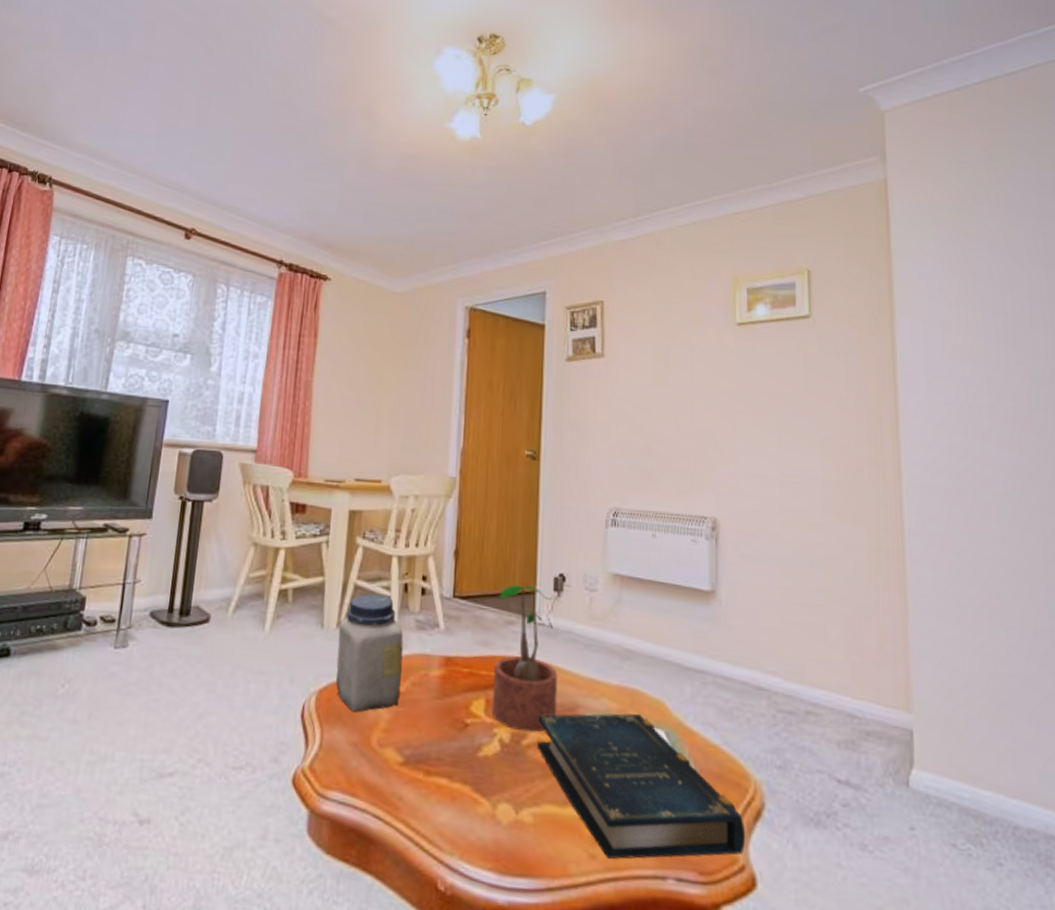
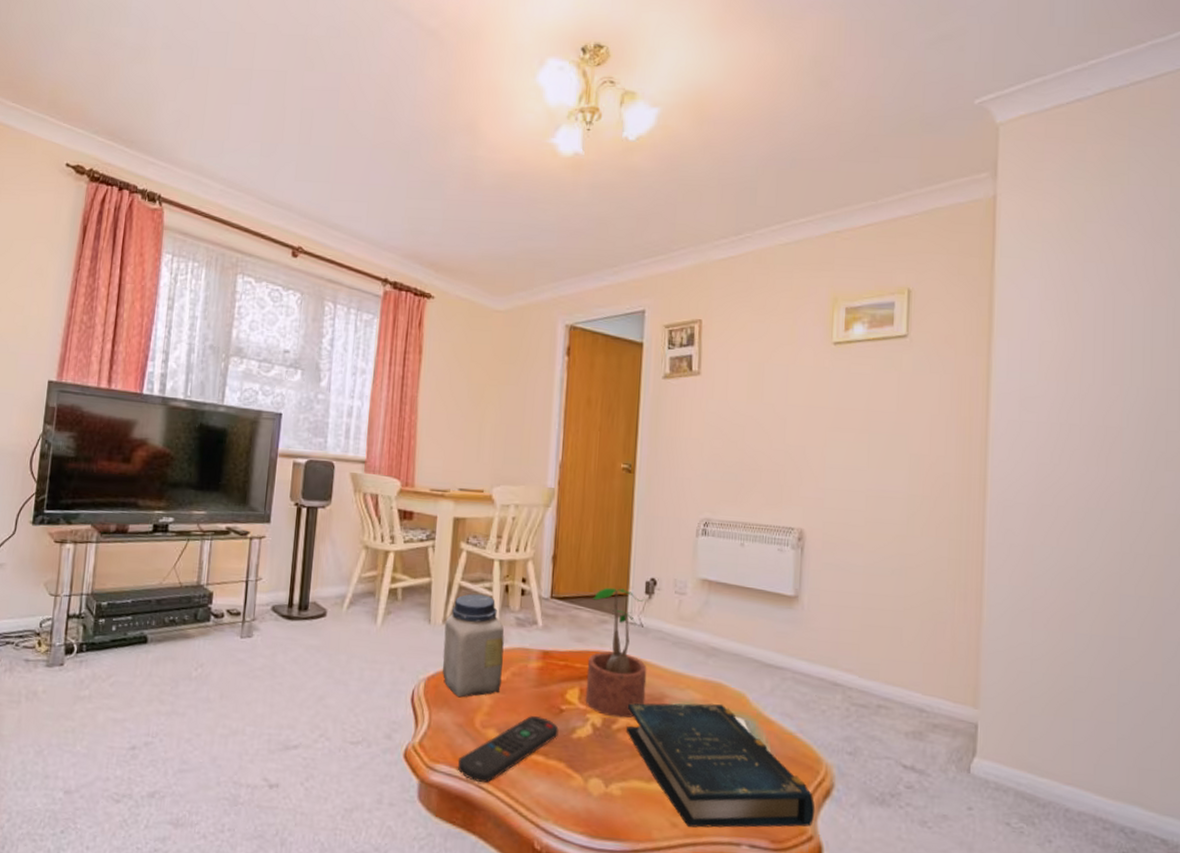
remote control: none [352,732,464,812] -> present [458,716,559,783]

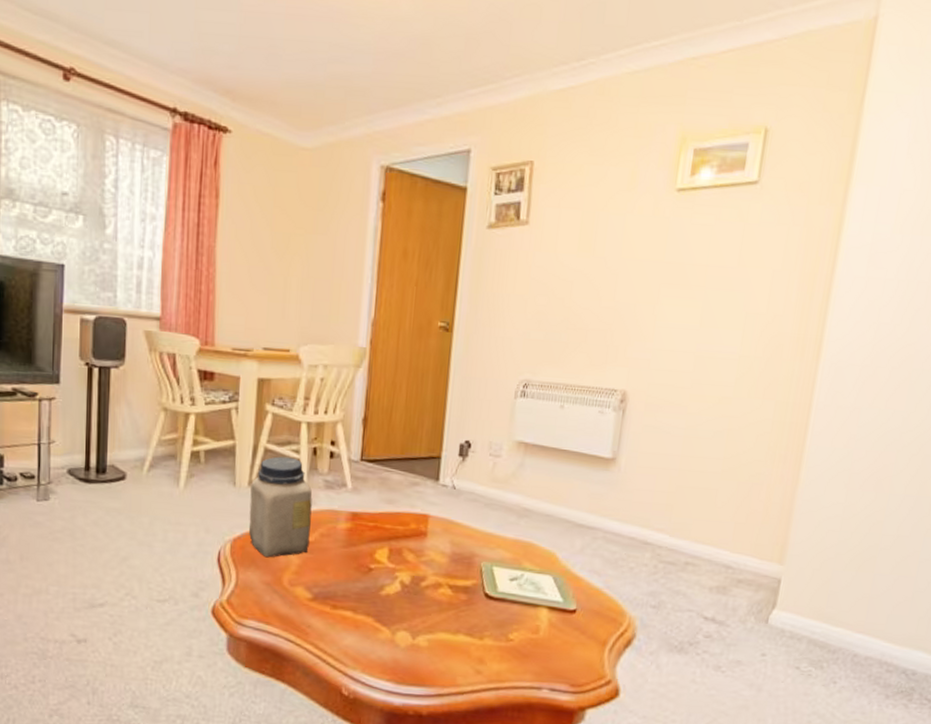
remote control: present [458,716,559,783] -> none [266,574,367,636]
potted plant: present [585,587,647,718] -> none [394,450,460,576]
book: present [625,703,816,828] -> none [434,562,616,674]

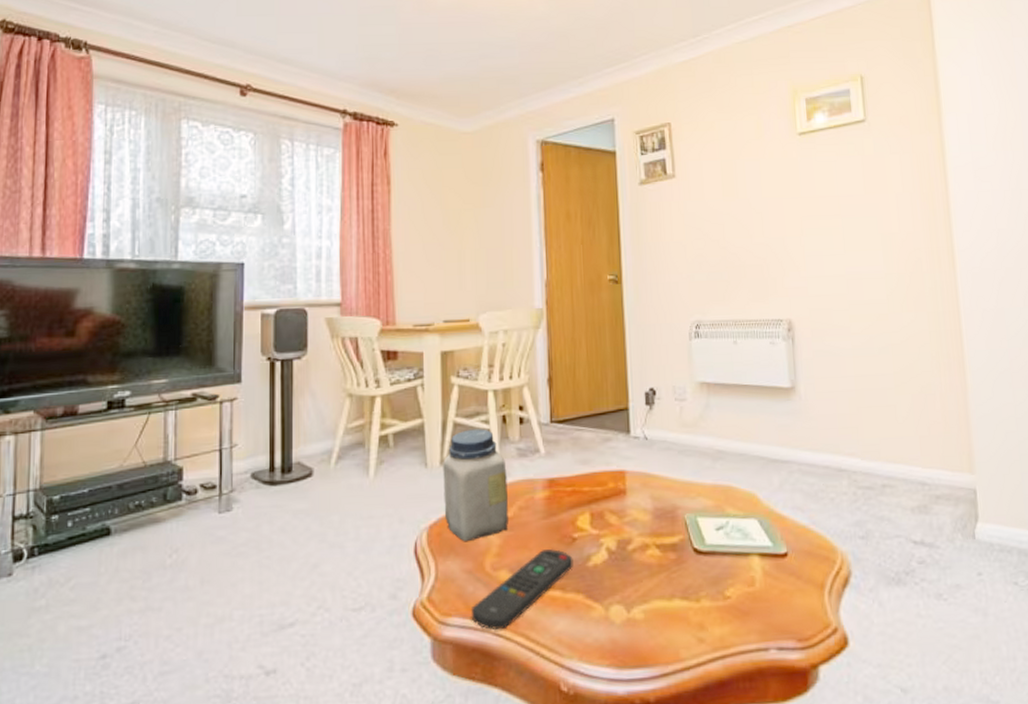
remote control: none [266,574,367,636] -> present [472,549,574,630]

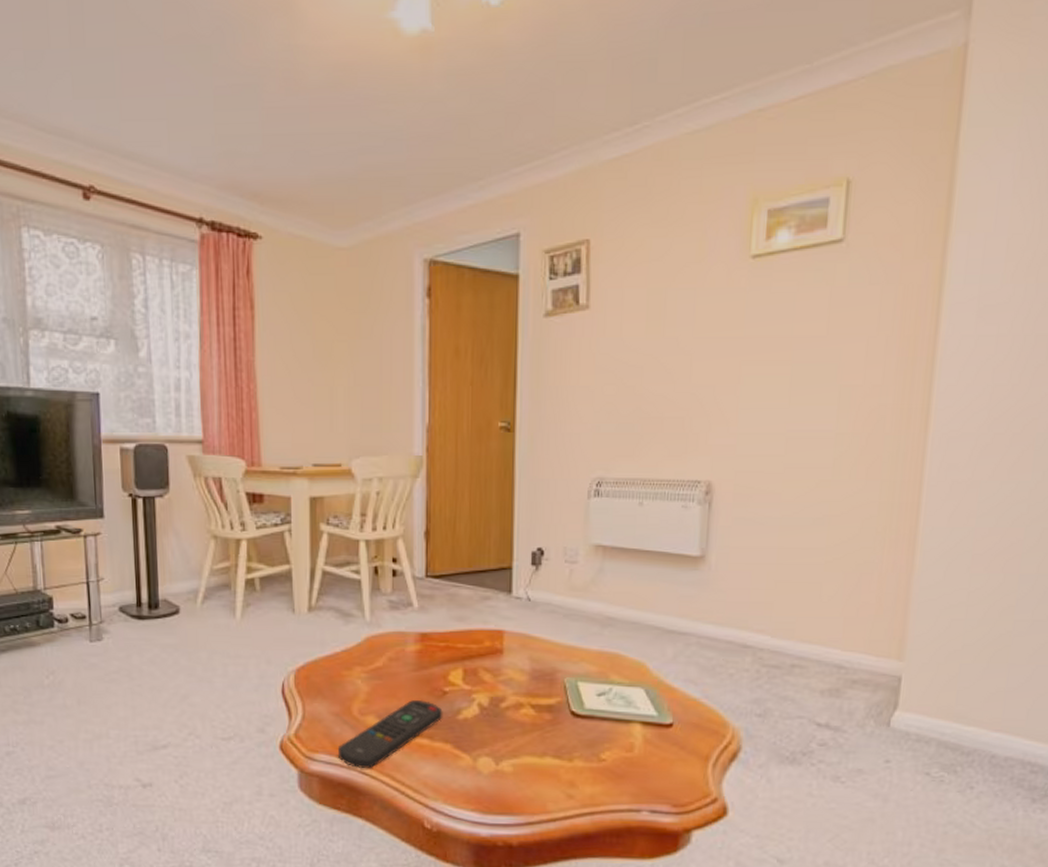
jar: present [443,429,509,542] -> none [311,578,379,687]

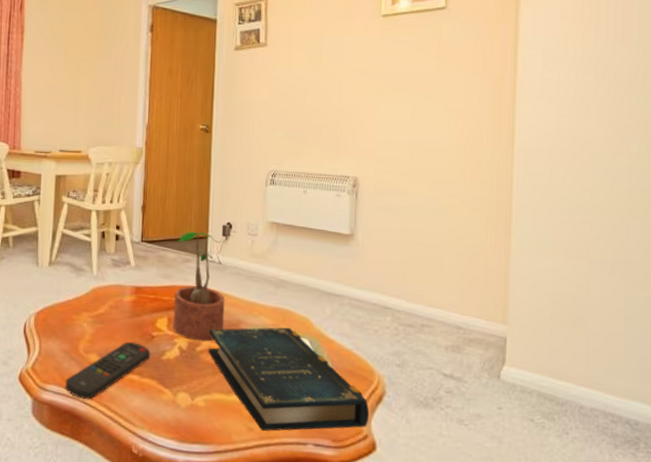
potted plant: none [470,561,536,696] -> present [172,231,225,342]
book: none [515,674,721,798] -> present [208,327,370,431]

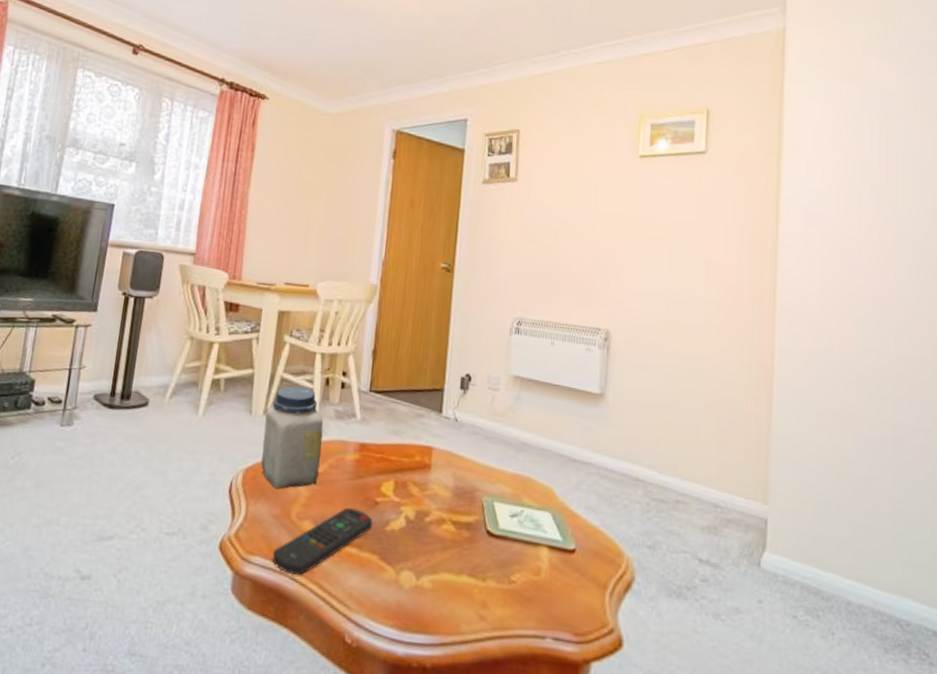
jar: none [49,240,102,329] -> present [261,386,323,489]
potted plant: present [172,231,225,342] -> none [399,382,461,511]
book: present [208,327,370,431] -> none [437,496,617,621]

